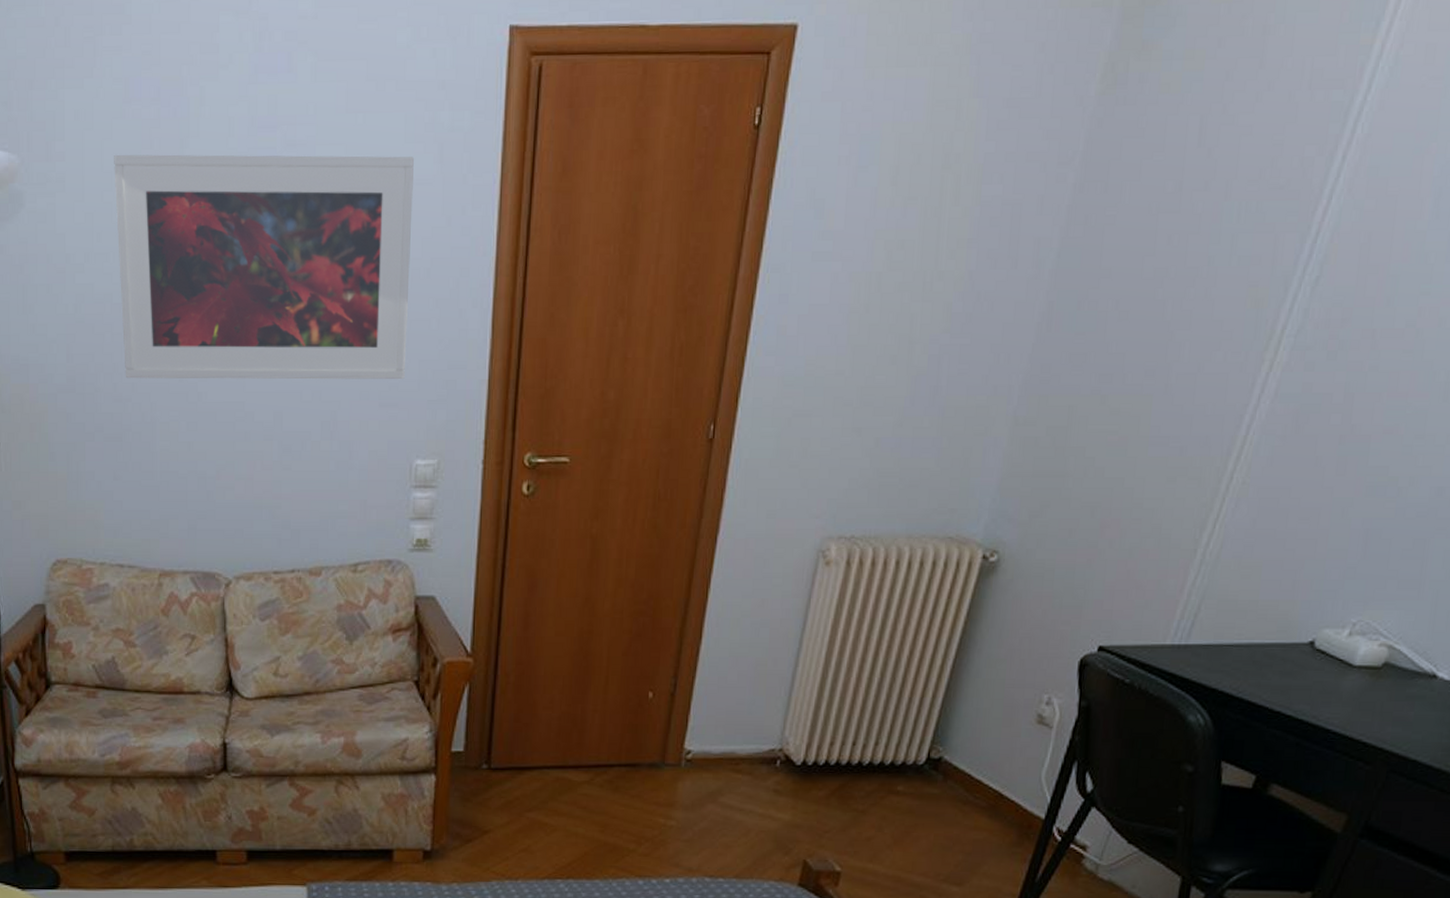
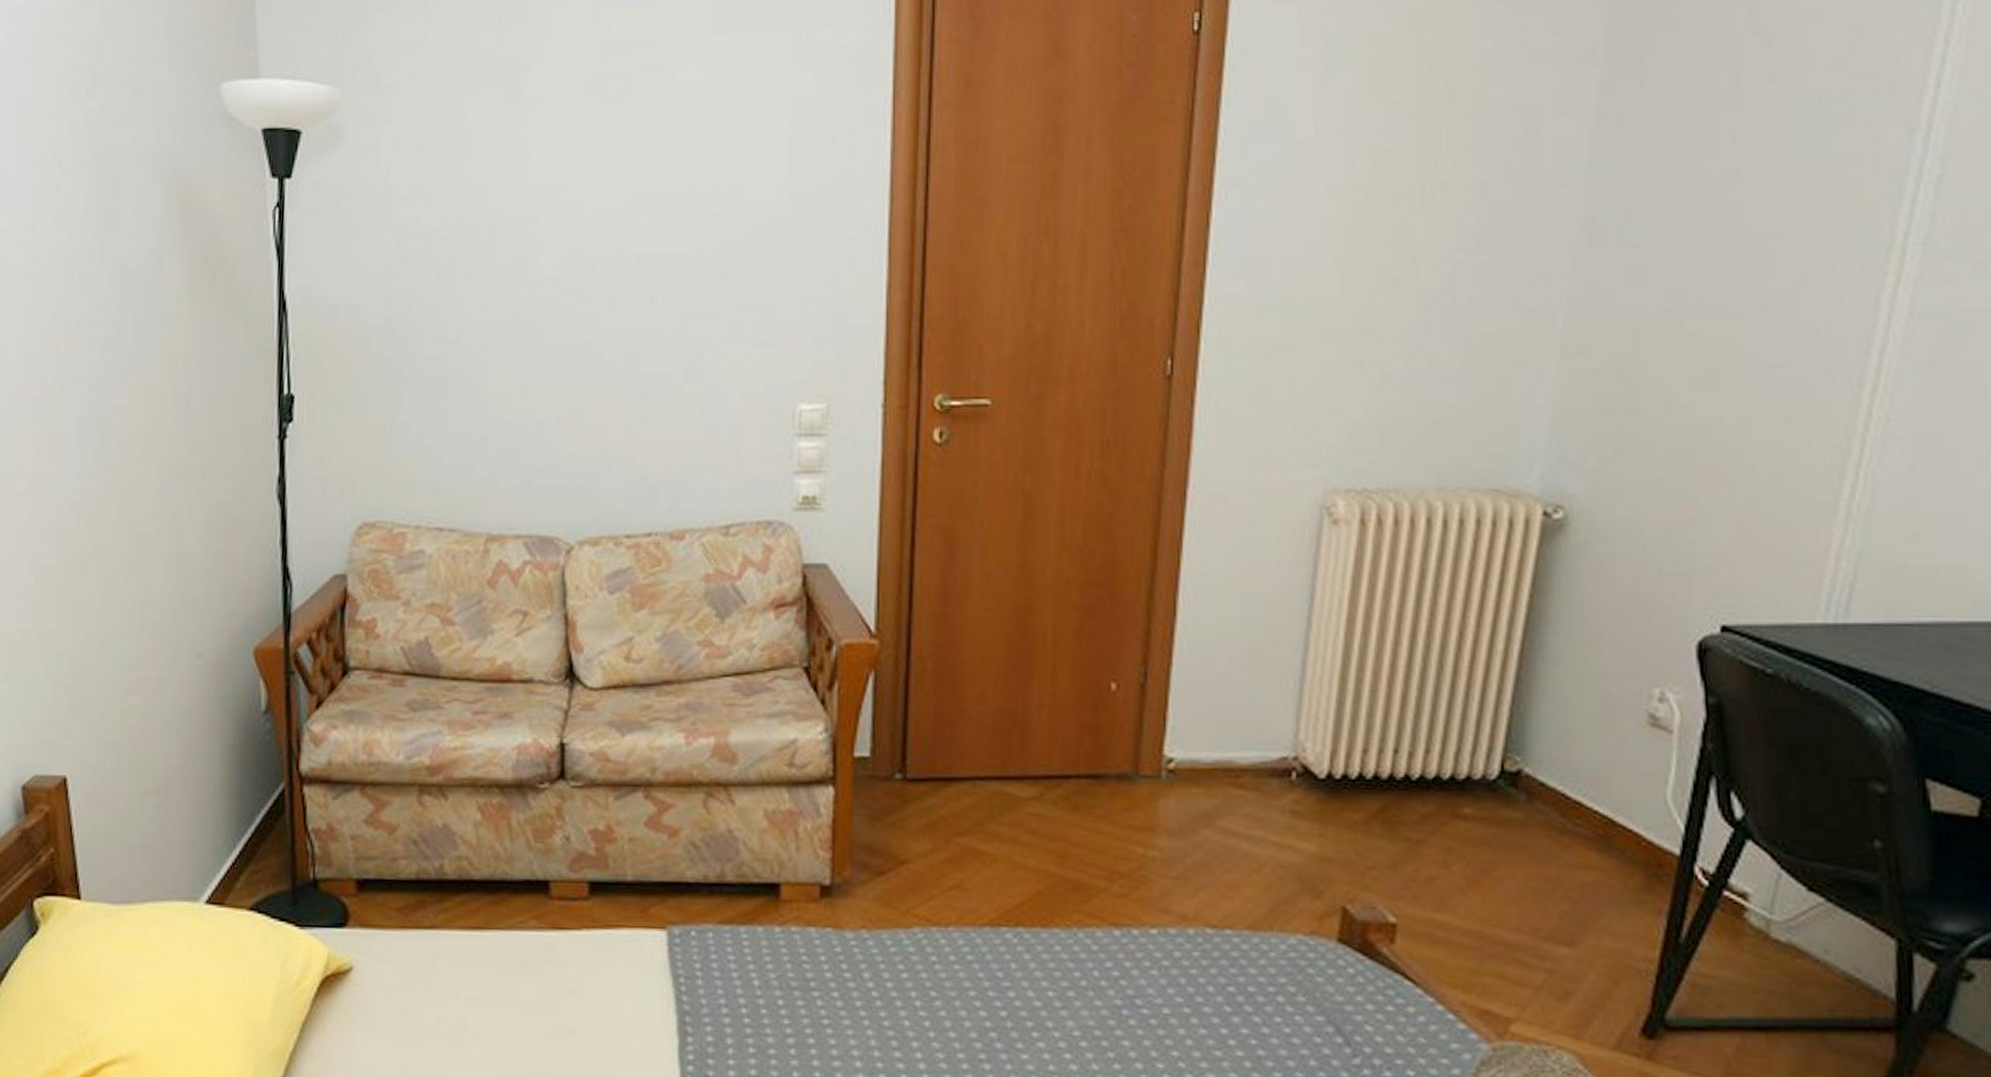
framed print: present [114,154,414,380] -> none [447,76,790,319]

